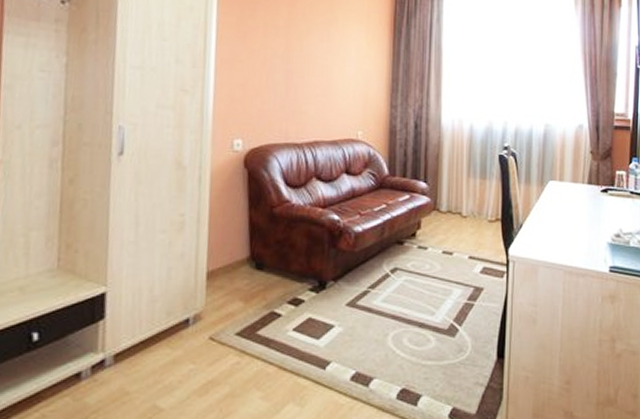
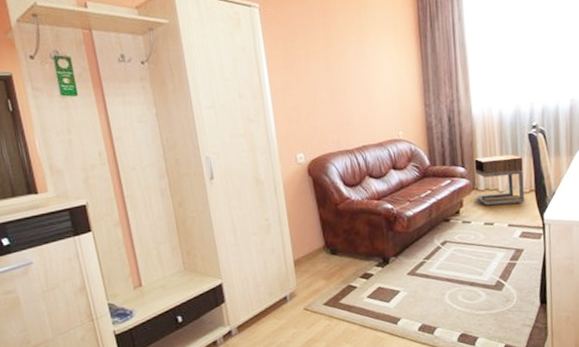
nightstand: none [437,173,490,232] -> present [474,154,525,206]

